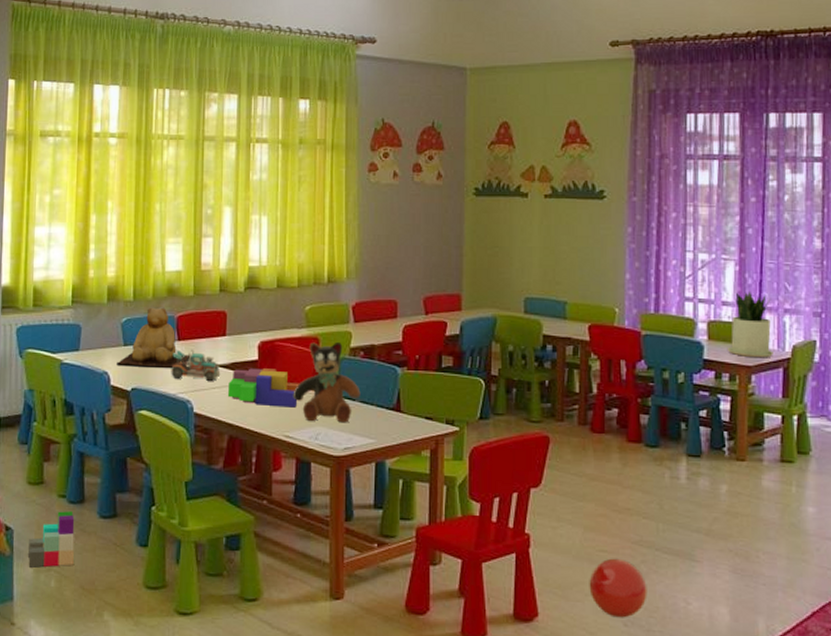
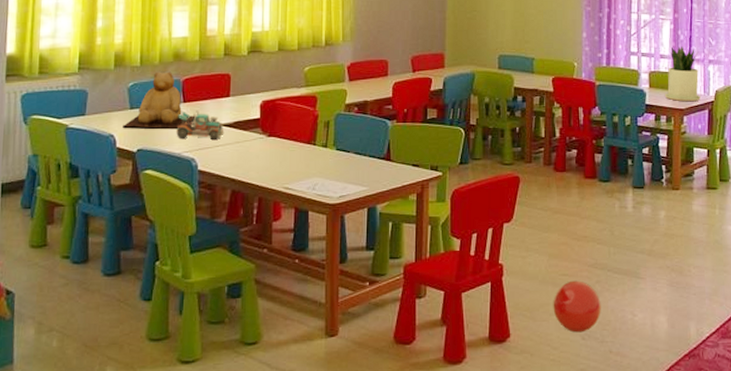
toy blocks: present [28,511,75,568] -> none [29,271,78,329]
toy blocks: present [228,368,299,408] -> none [231,126,299,161]
stuffed animal: present [293,342,361,423] -> none [292,100,355,173]

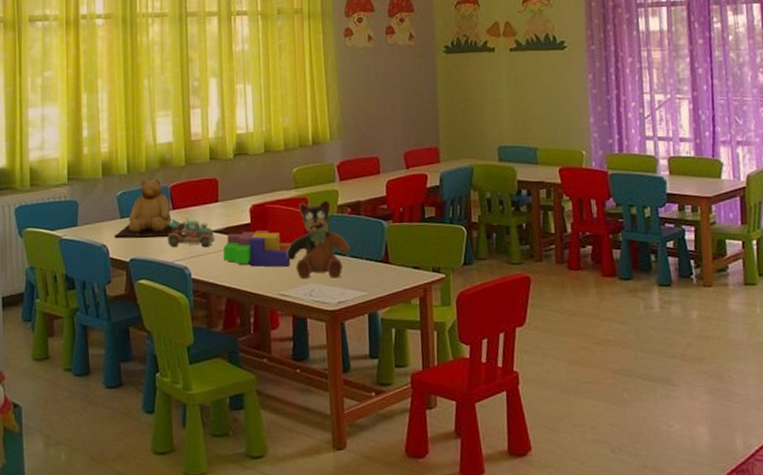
toy blocks: none [231,126,299,161] -> present [223,230,292,267]
stuffed animal: none [292,100,355,173] -> present [285,201,350,278]
ball: present [553,280,601,333] -> none [576,388,632,446]
planter: present [664,46,701,102] -> none [687,127,730,189]

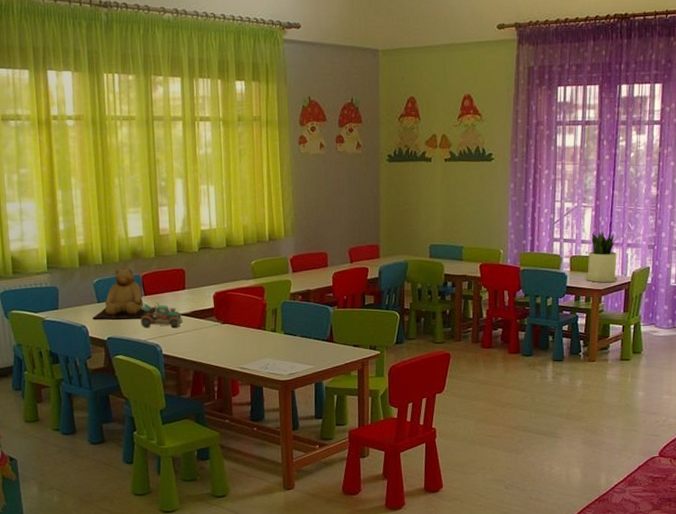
toy blocks: present [223,230,292,267] -> none [190,314,250,345]
stuffed animal: present [285,201,350,278] -> none [245,290,301,354]
planter: none [687,127,730,189] -> present [584,232,618,283]

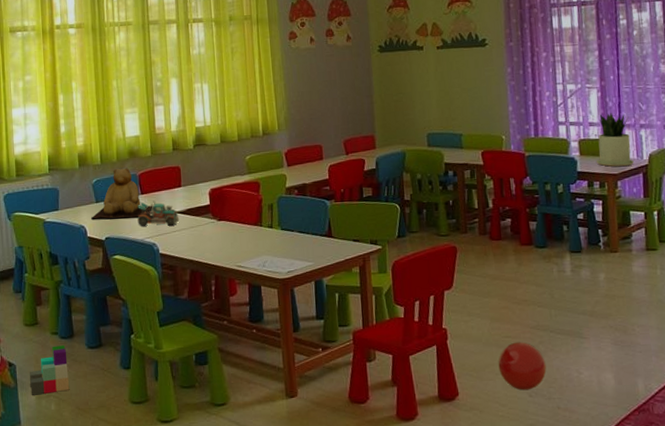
toy blocks: none [31,441,72,488] -> present [30,345,69,395]
ball: none [480,440,523,483] -> present [498,341,547,391]

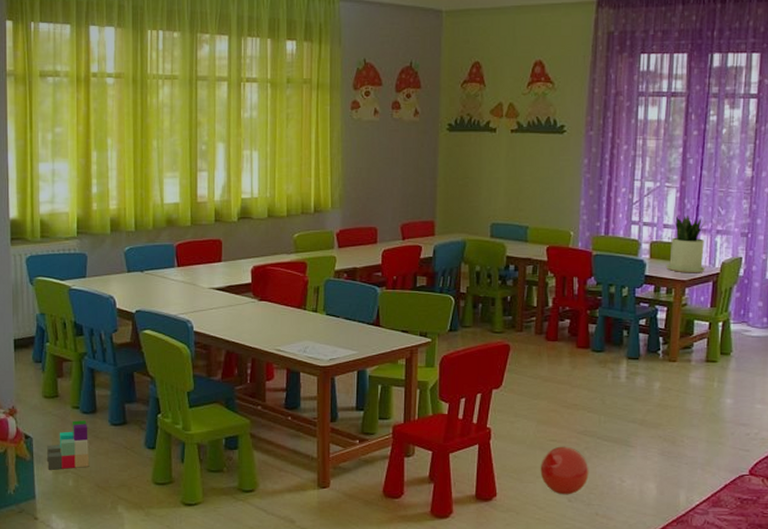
teddy bear: present [91,167,152,220] -> none [121,237,188,293]
trailer truck: present [137,200,180,226] -> none [172,274,218,302]

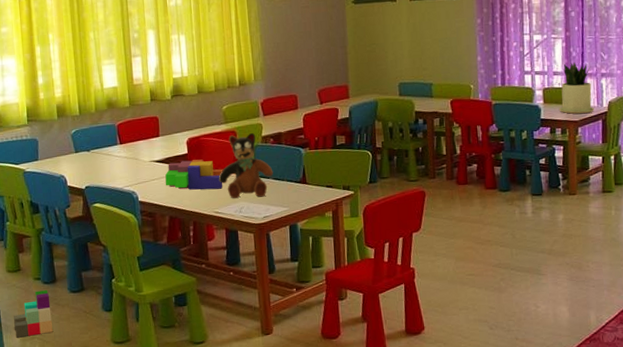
toy blocks: none [225,290,289,325] -> present [165,159,223,190]
stuffed animal: none [283,266,344,337] -> present [218,133,273,198]
ball: present [540,446,589,495] -> none [461,279,507,324]

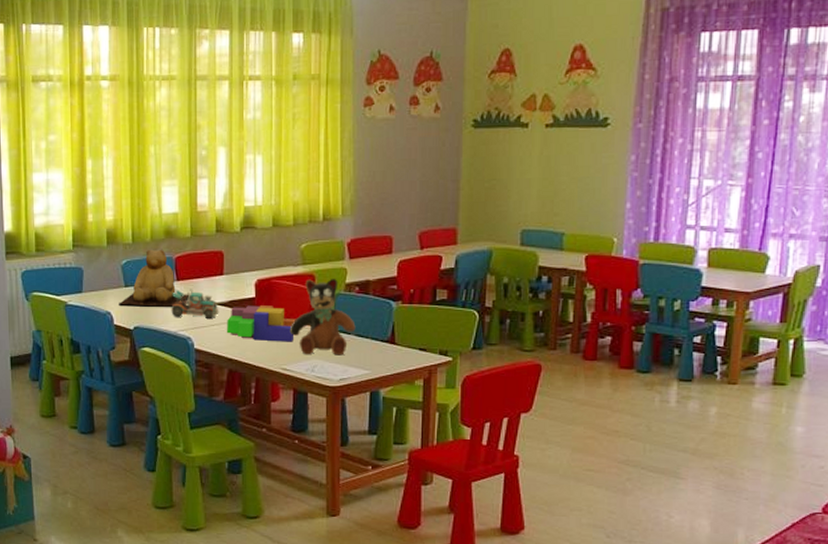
toy blocks: present [14,290,53,338] -> none [45,441,87,491]
teddy bear: none [71,118,131,170] -> present [119,249,189,308]
trailer truck: none [116,150,158,175] -> present [171,289,219,318]
planter: present [558,62,594,114] -> none [726,218,777,284]

